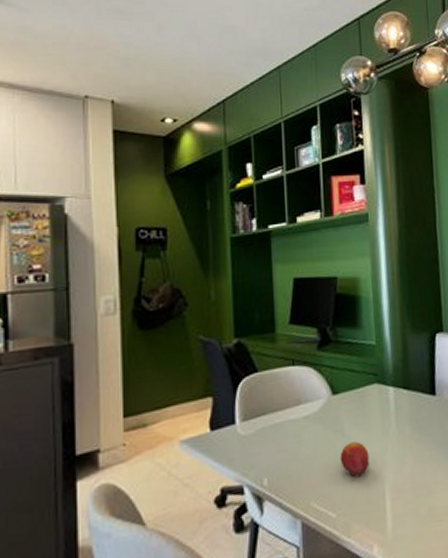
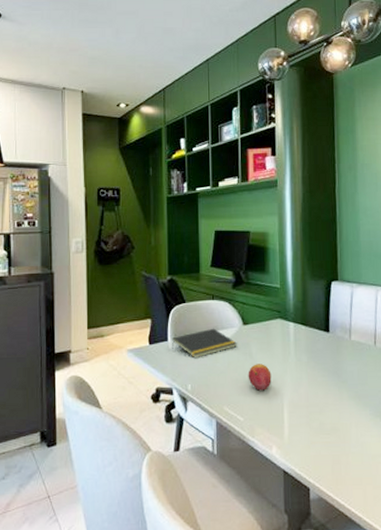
notepad: none [240,401,327,444] -> present [171,328,238,359]

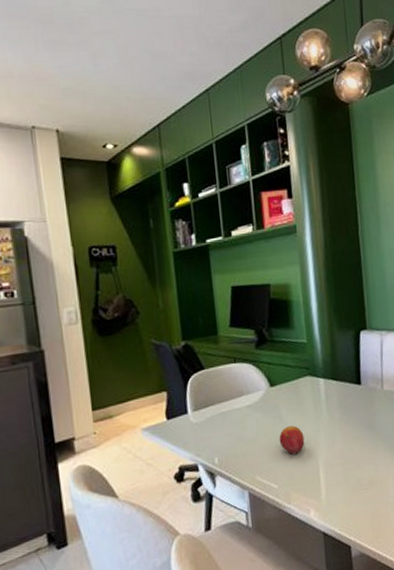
notepad: present [171,328,238,359] -> none [192,393,266,429]

